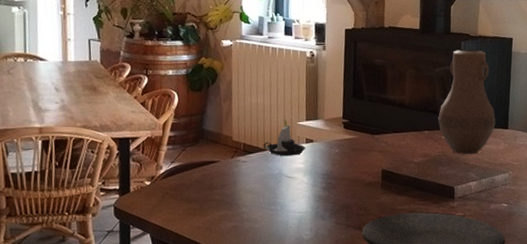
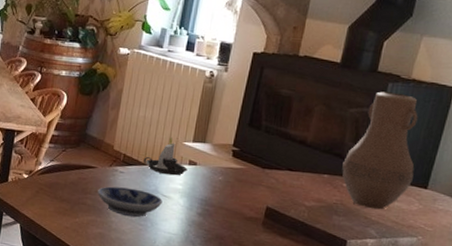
bowl: none [224,175,288,205] -> present [97,186,163,218]

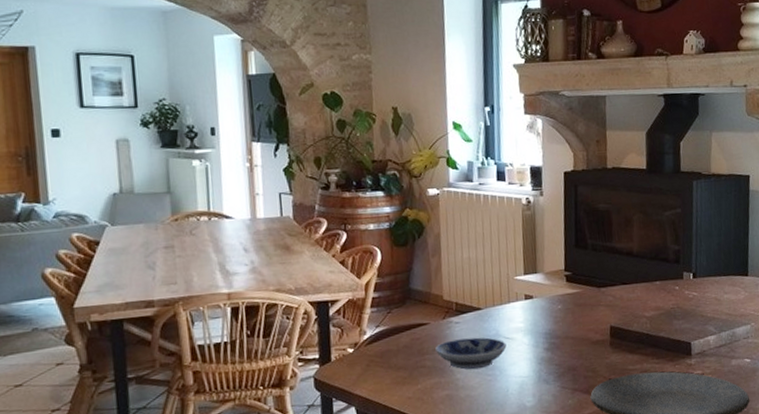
candle: present [143,136,188,176] -> none [477,273,525,316]
vase: present [342,91,418,210] -> none [670,189,734,306]

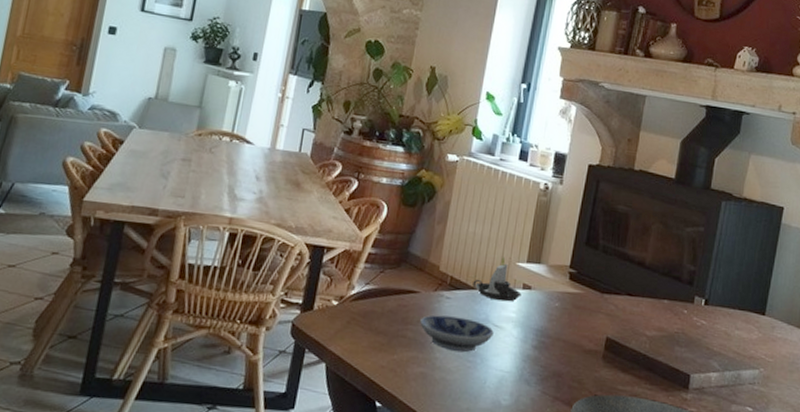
candle: none [477,273,525,316] -> present [472,256,522,302]

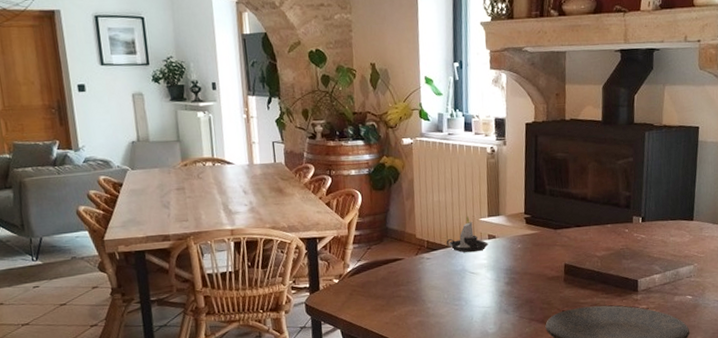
bowl: present [420,315,494,353] -> none [409,272,472,300]

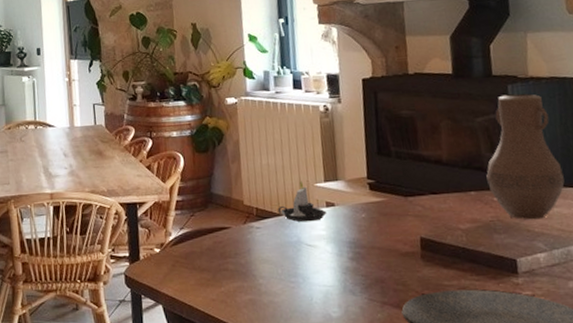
vase: none [621,139,681,248] -> present [486,93,565,220]

